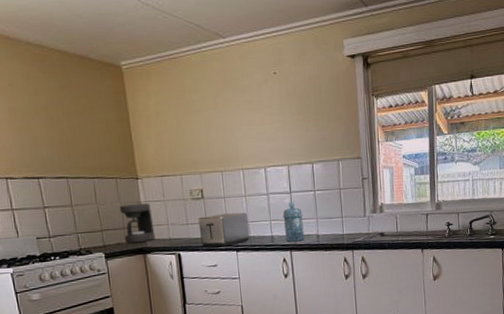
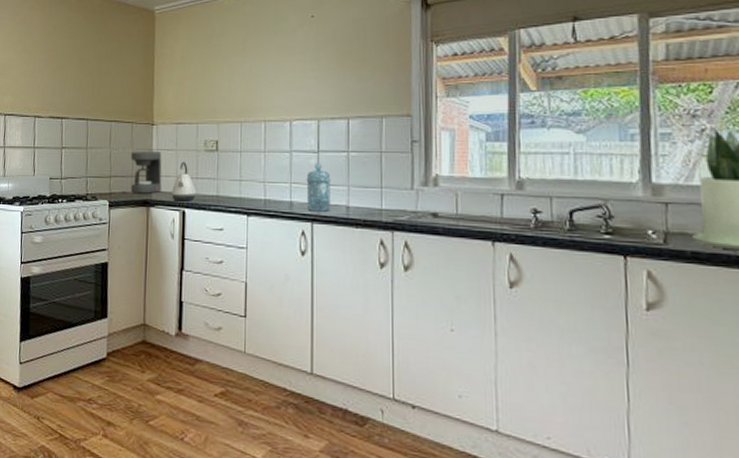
kettle: none [165,210,189,246] -> present [172,161,196,202]
toaster: present [198,212,250,248] -> none [208,170,265,209]

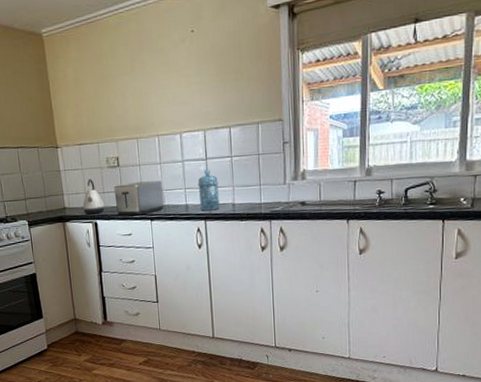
coffee maker: present [130,151,162,194] -> none [41,172,74,212]
toaster: none [208,170,265,209] -> present [114,180,165,217]

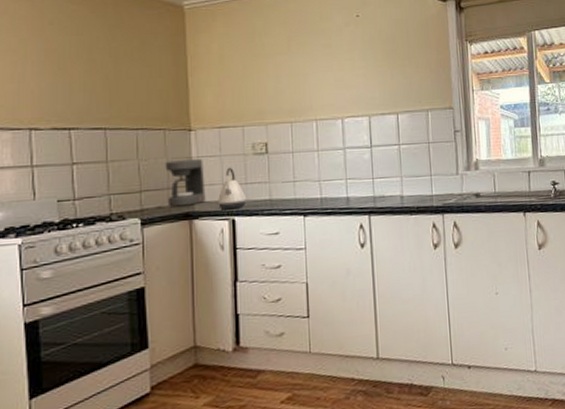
coffee maker: none [41,172,74,212] -> present [165,159,206,207]
toaster: present [114,180,165,217] -> none [259,169,321,212]
canister: present [197,169,220,211] -> none [361,158,386,205]

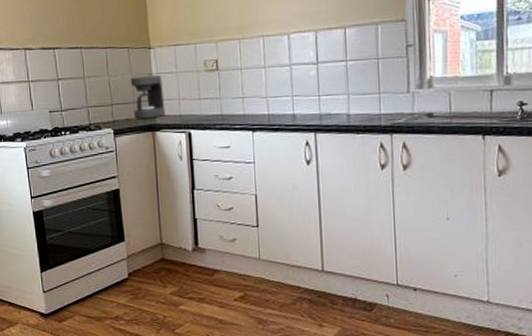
kettle: present [218,167,247,210] -> none [176,83,201,123]

